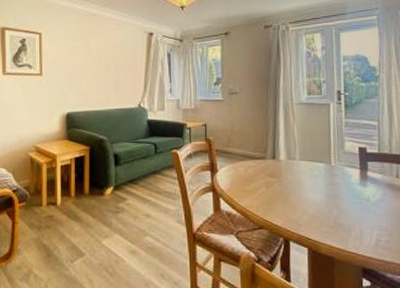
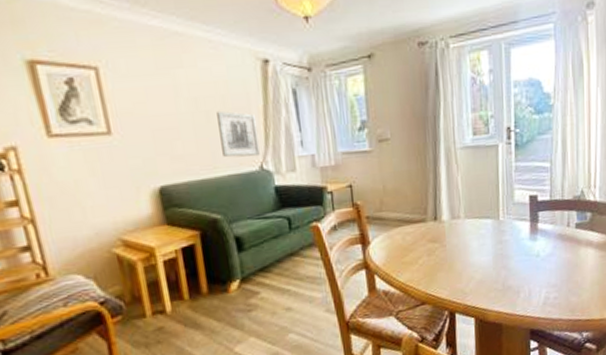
wall art: none [113,65,140,98] -> present [217,111,260,157]

